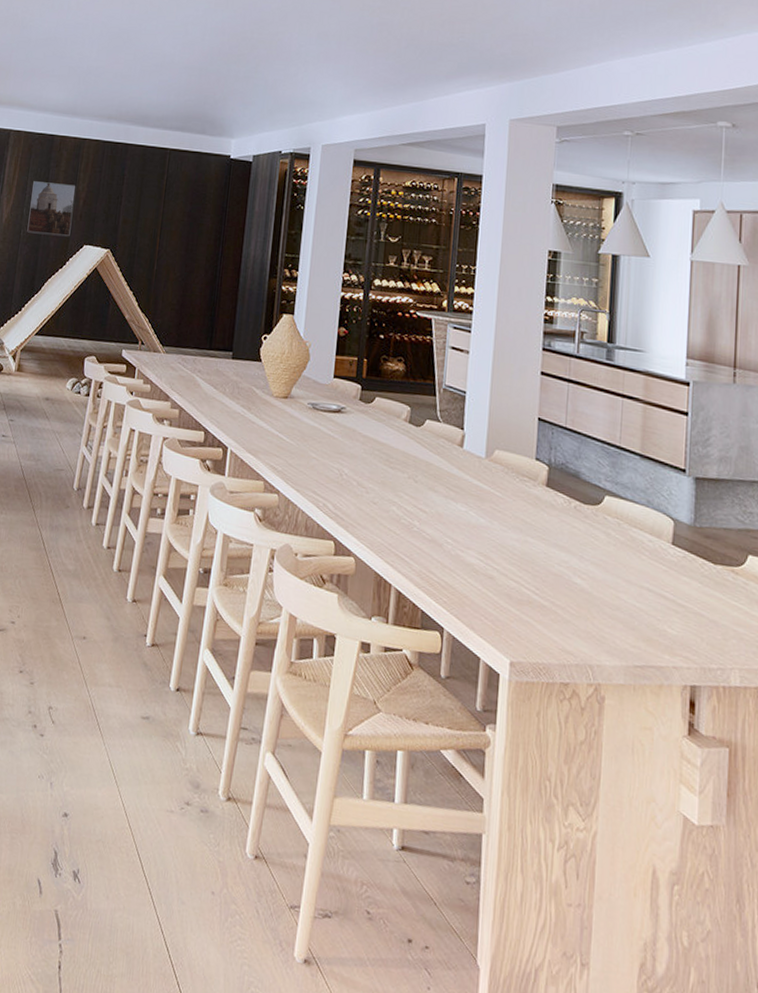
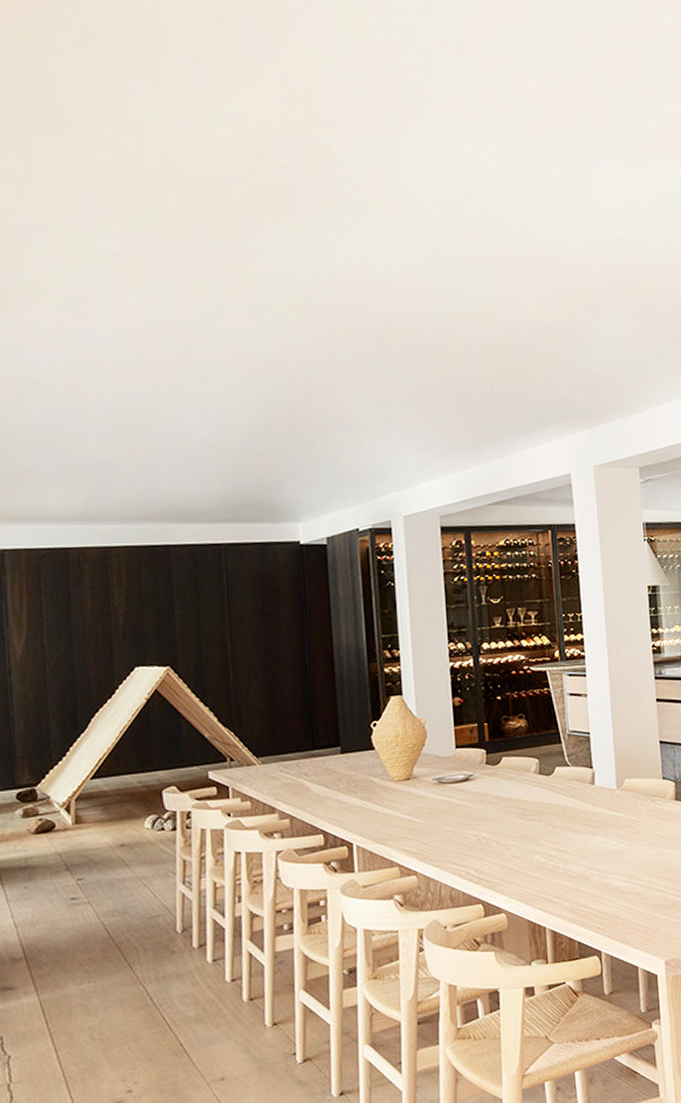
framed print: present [27,181,76,237] -> none [50,601,114,666]

